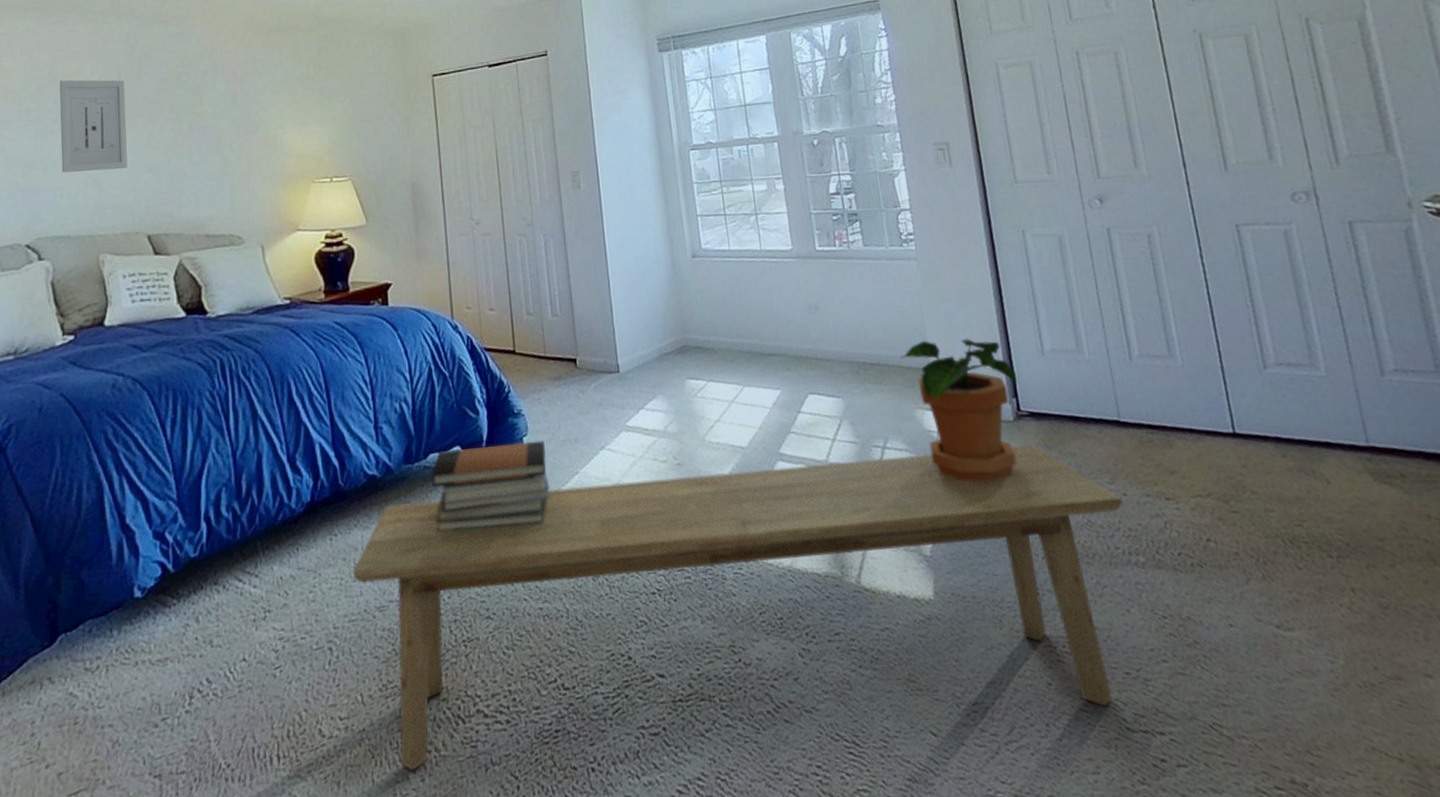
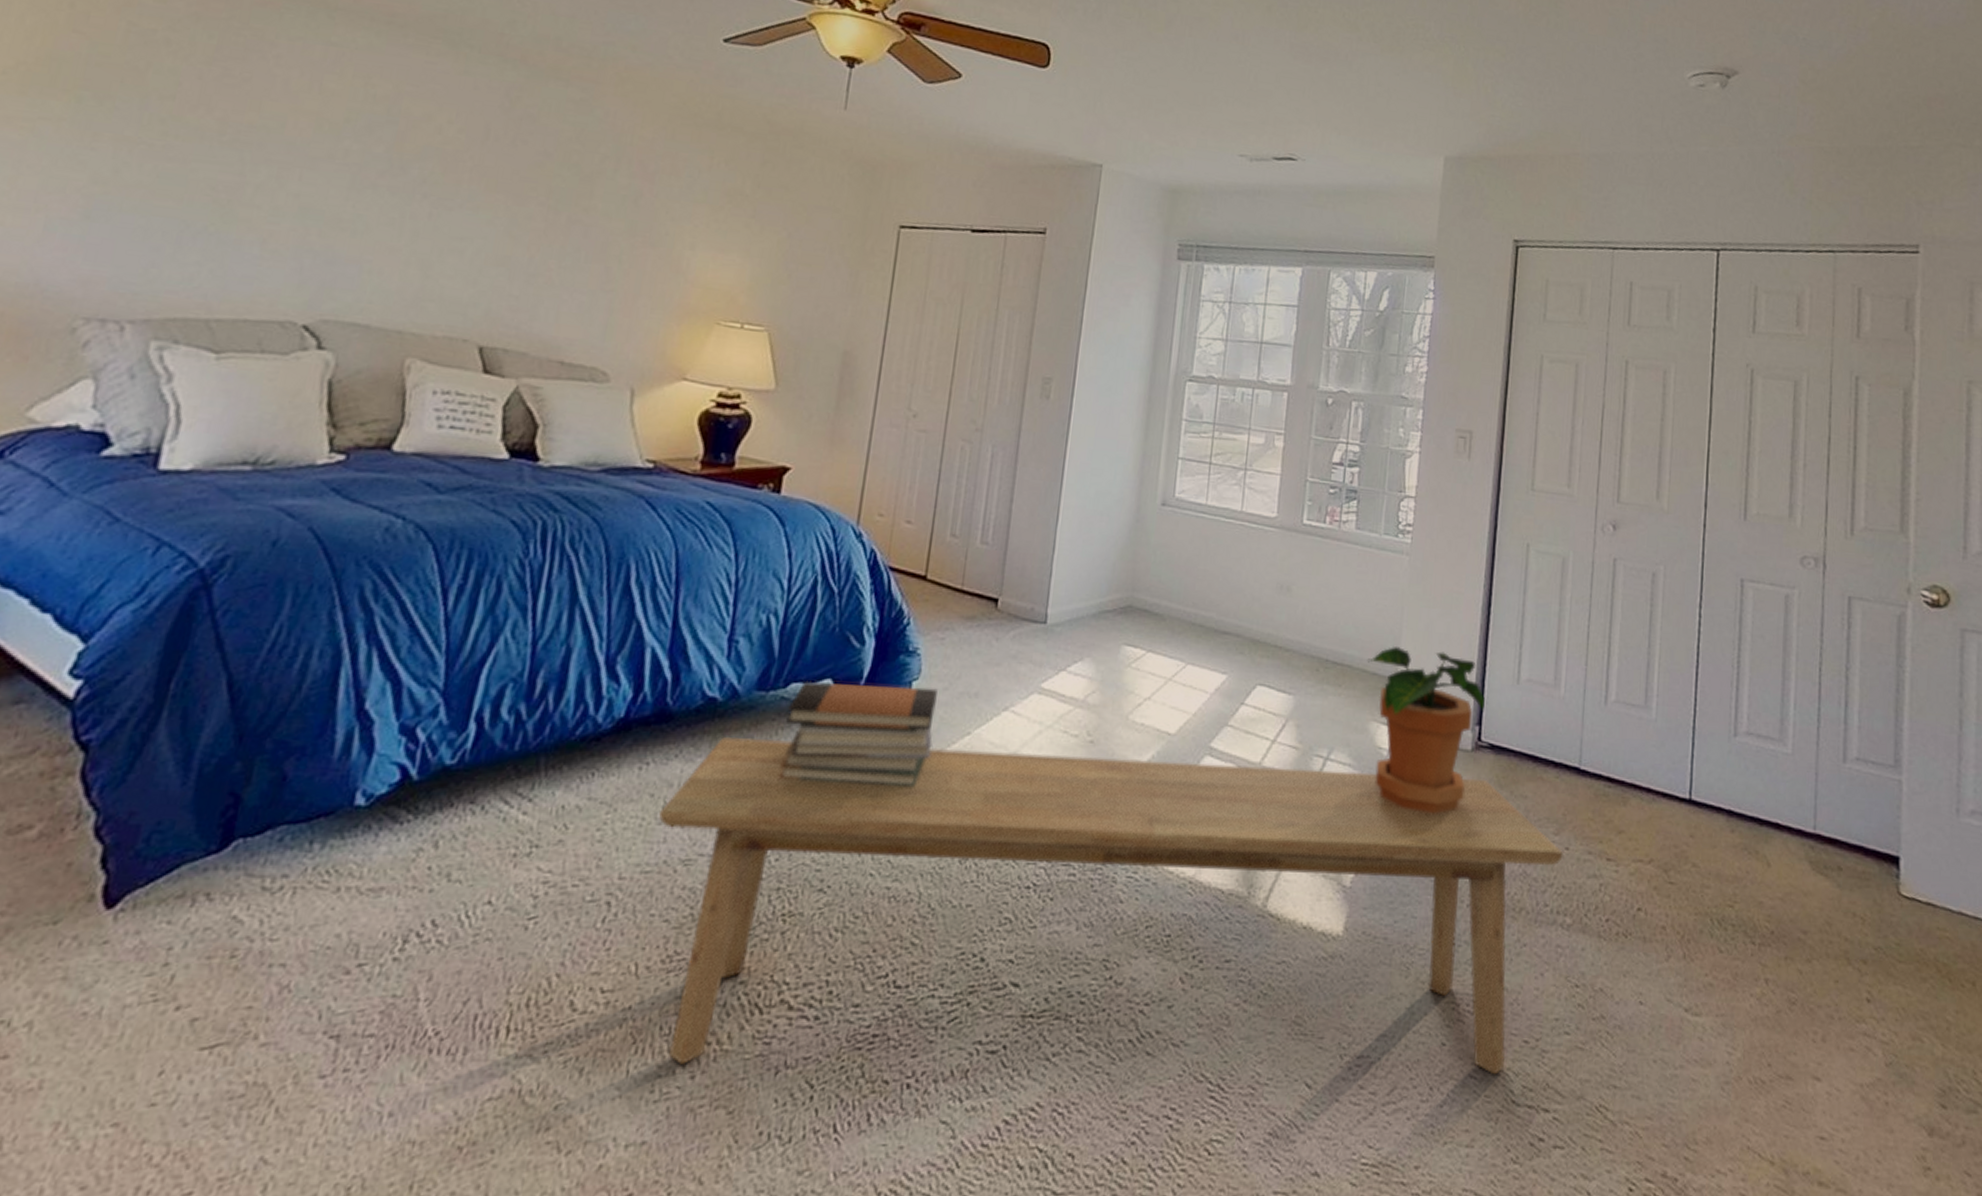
wall art: present [59,80,128,173] -> none [377,122,493,256]

